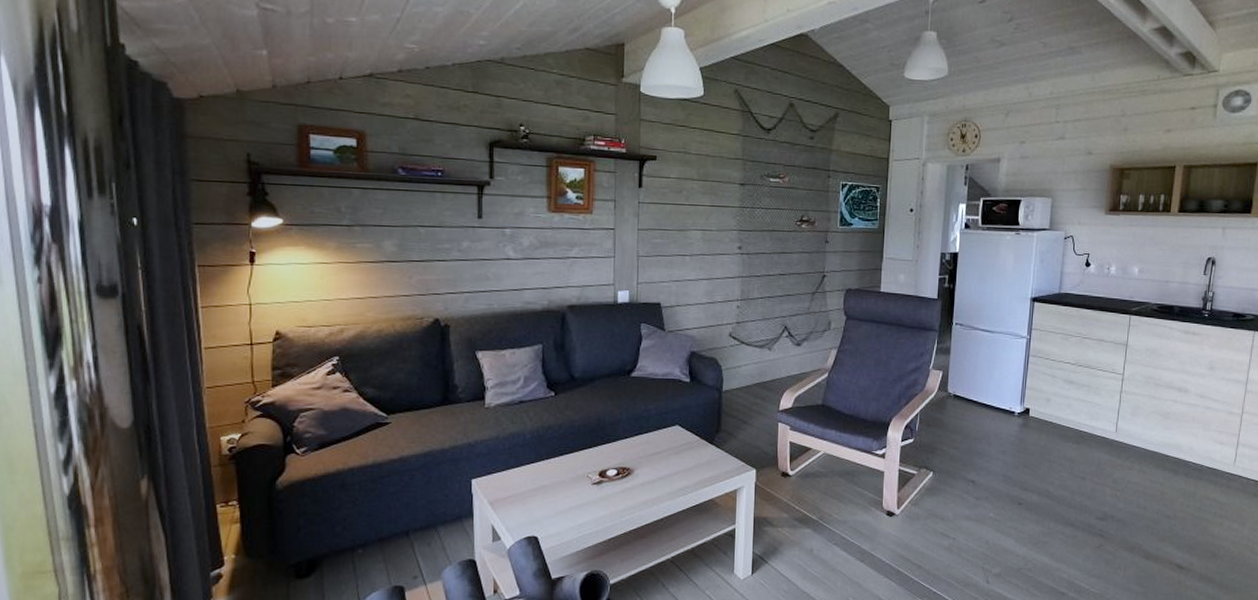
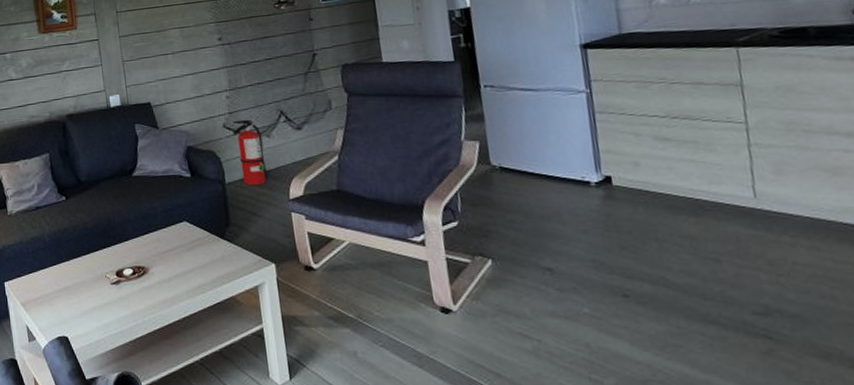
fire extinguisher: none [737,330,764,395] -> present [233,119,267,186]

